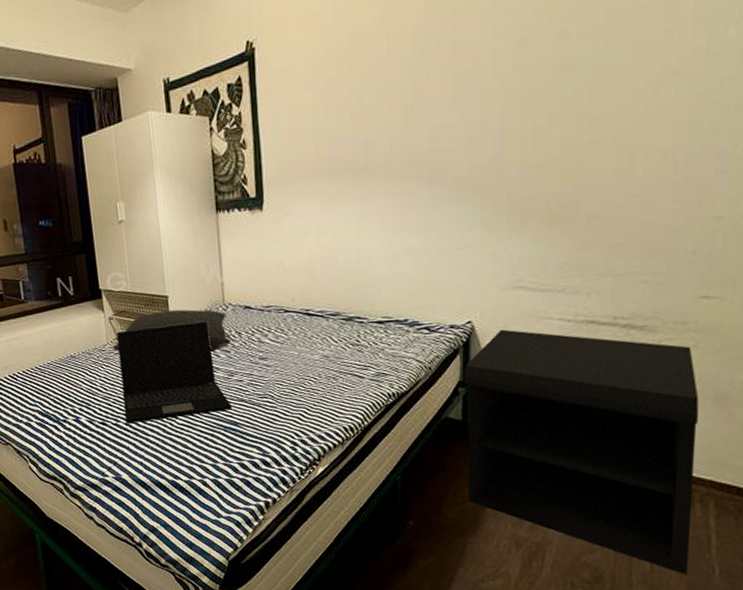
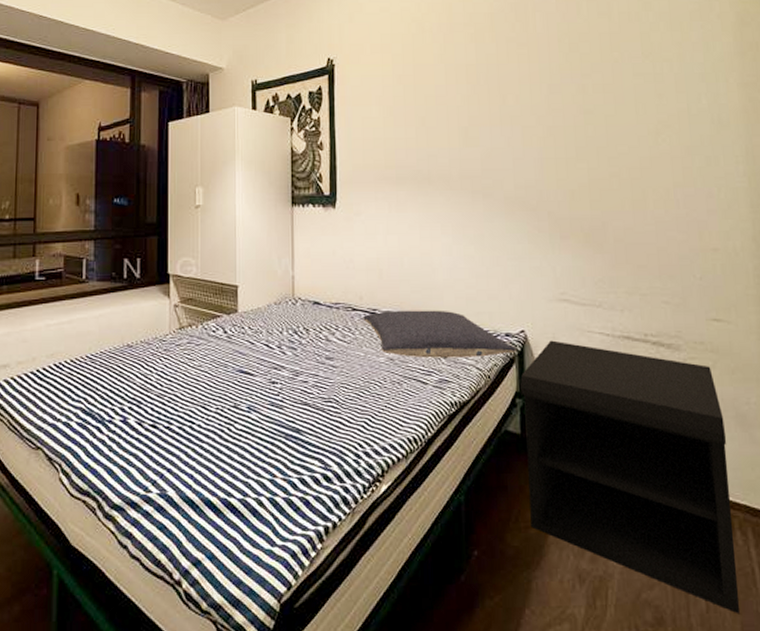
pillow: present [113,309,231,352] -> none [175,300,298,348]
laptop: present [116,322,232,423] -> none [179,315,295,426]
pillow: none [296,306,462,354] -> present [363,310,517,359]

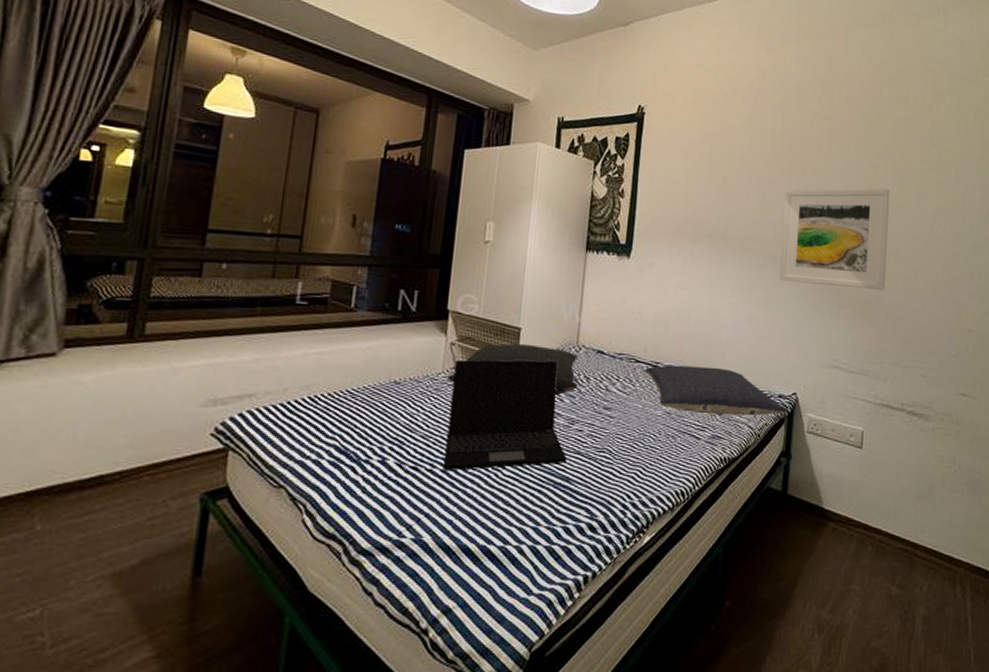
pillow: none [175,300,298,348] -> present [447,343,578,395]
laptop: none [179,315,295,426] -> present [442,359,567,470]
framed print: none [487,108,610,216] -> present [779,188,890,291]
nightstand: present [519,340,739,614] -> none [781,404,959,660]

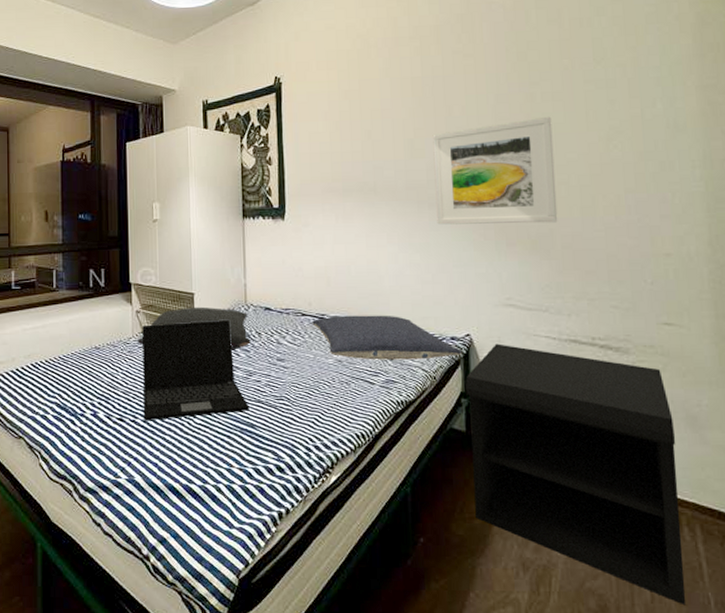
nightstand: none [781,404,959,660] -> present [465,343,685,606]

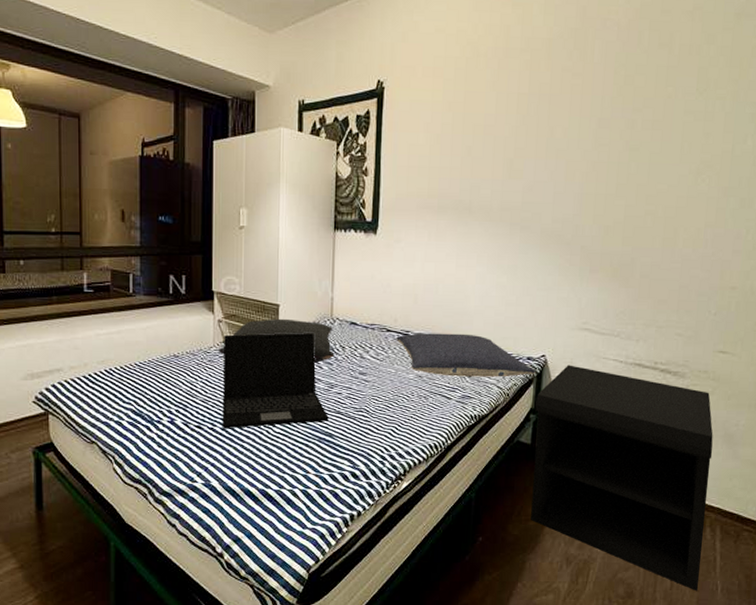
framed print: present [432,116,558,225] -> none [527,145,649,252]

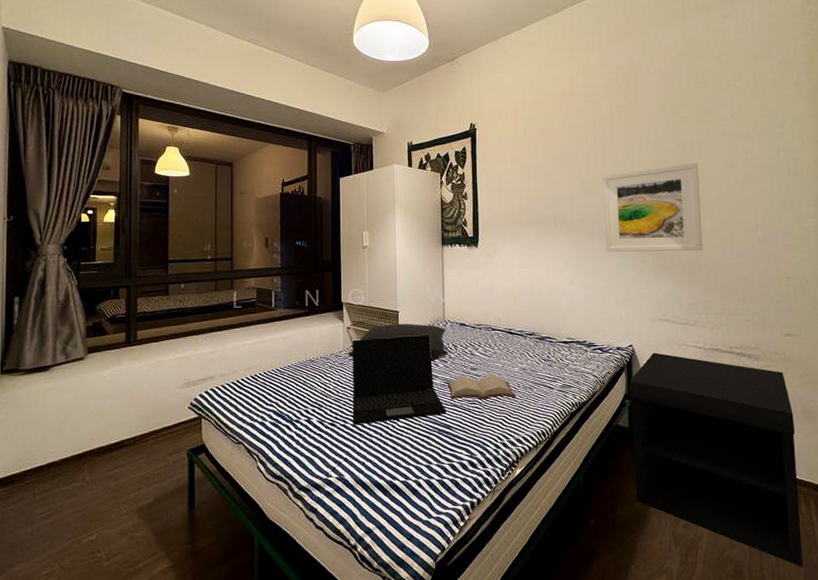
hardback book: none [331,380,409,408] -> present [447,374,516,400]
pillow: present [396,333,537,378] -> none [501,329,626,369]
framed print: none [527,145,649,252] -> present [602,162,703,252]

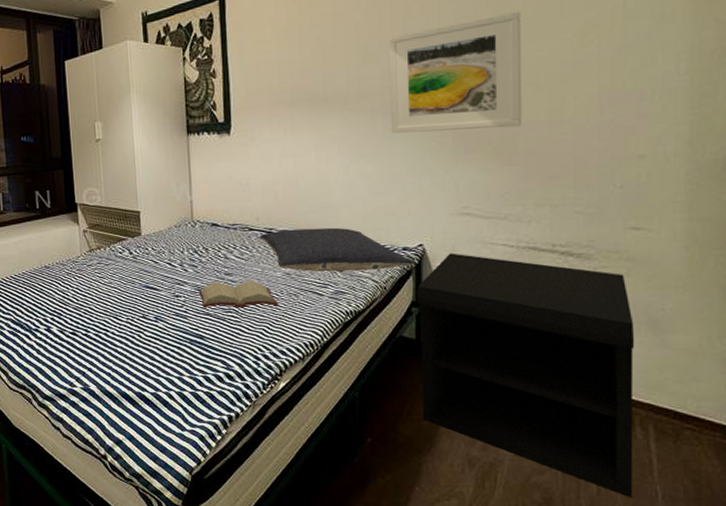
pillow: present [348,323,448,361] -> none [86,224,199,266]
laptop: present [352,335,446,424] -> none [90,237,198,334]
pillow: none [501,329,626,369] -> present [260,227,415,273]

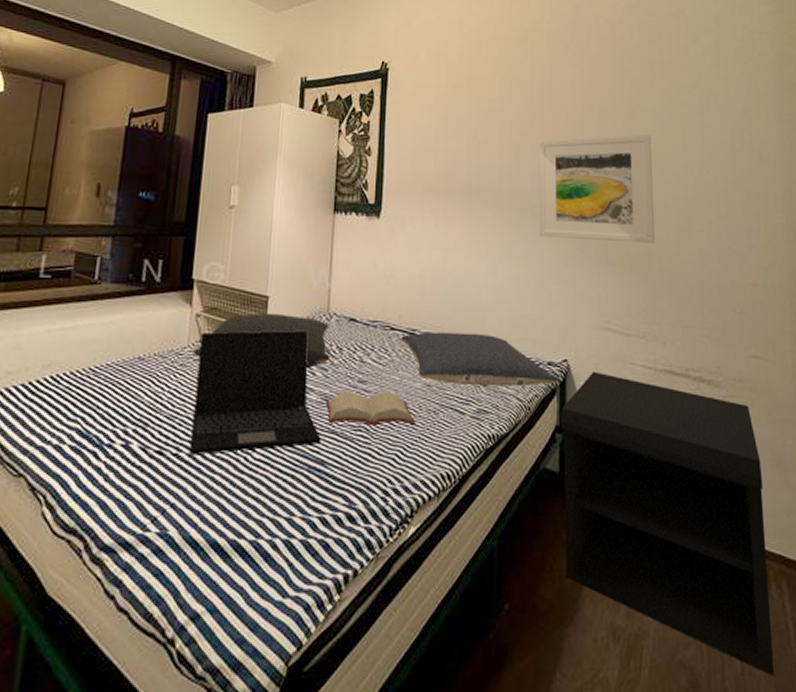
pillow: none [86,224,199,266] -> present [193,312,330,368]
laptop: none [90,237,198,334] -> present [189,330,321,454]

